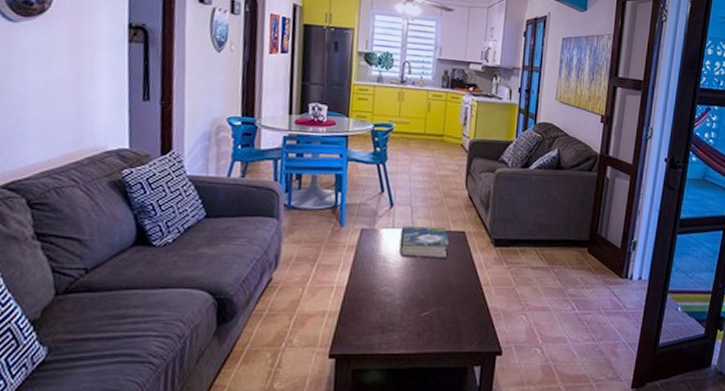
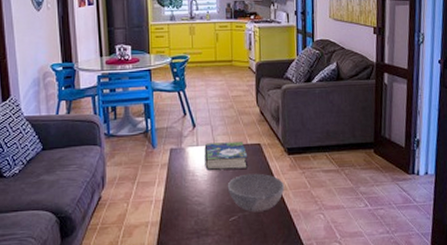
bowl: none [422,264,487,309] -> present [227,173,285,213]

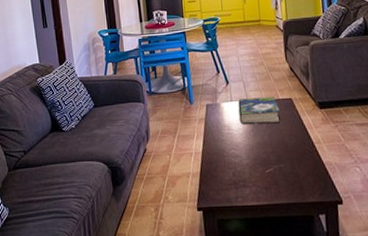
bowl: present [227,173,285,213] -> none [261,127,319,165]

